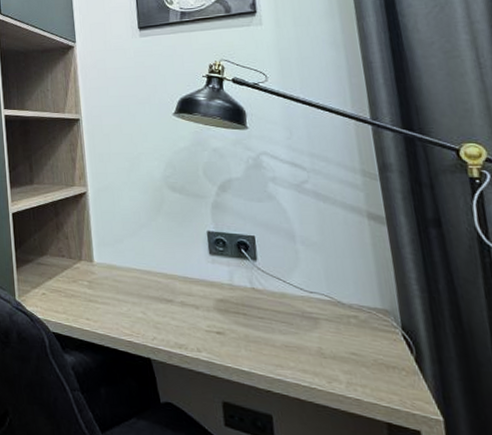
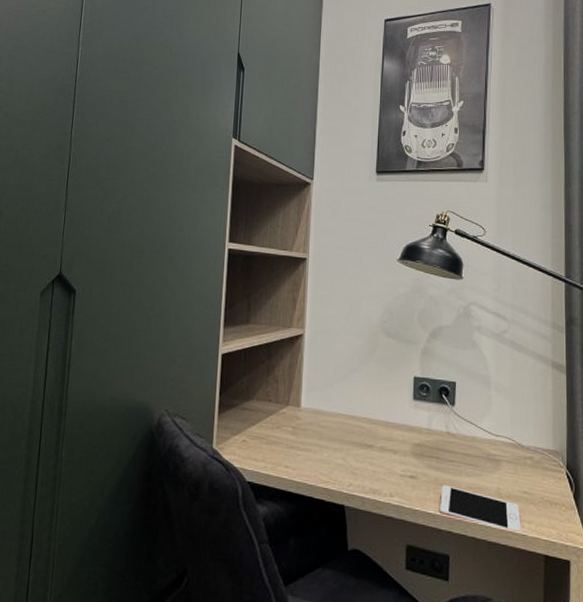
cell phone: none [253,342,354,394] -> present [439,485,521,530]

